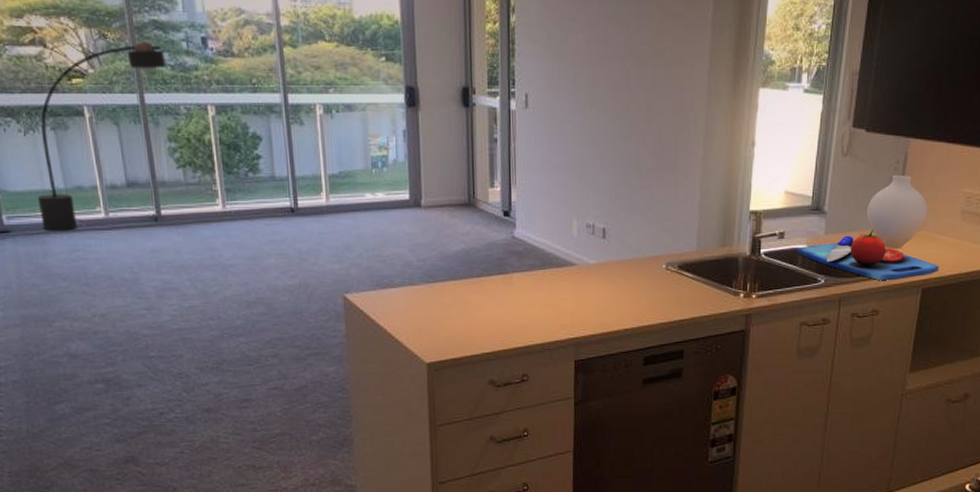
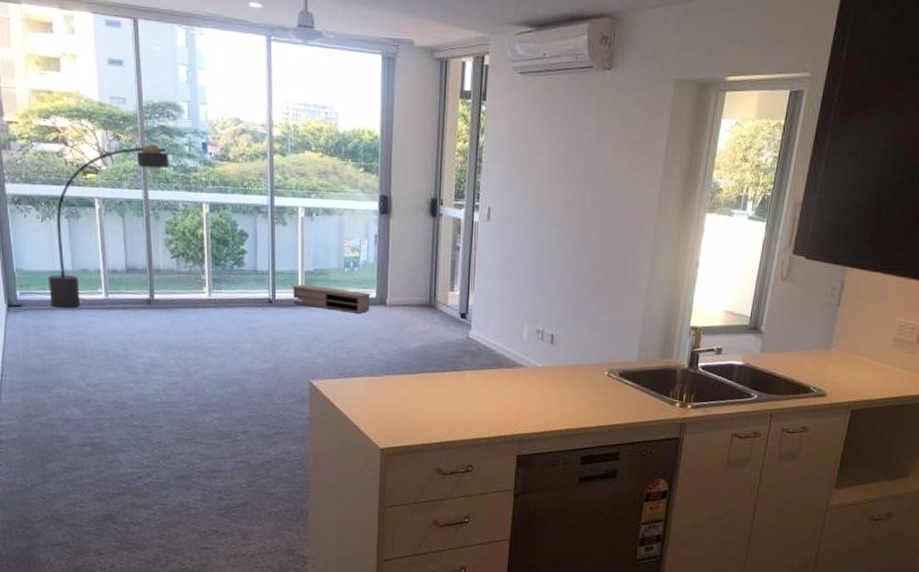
tv stand: none [315,189,403,218] -> present [292,284,371,314]
chopping board: present [797,228,939,281] -> none [733,350,869,401]
vase: present [866,176,928,248] -> none [801,301,862,370]

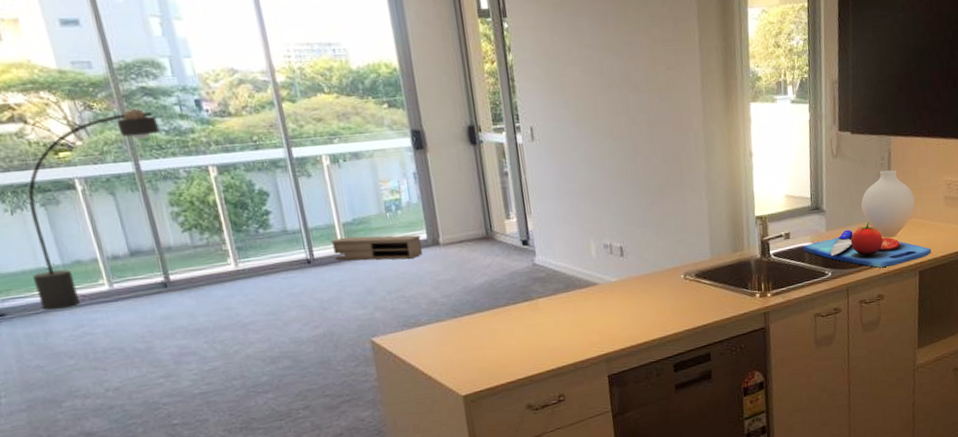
chopping board: none [733,350,869,401] -> present [803,221,932,269]
vase: none [801,301,862,370] -> present [860,170,916,237]

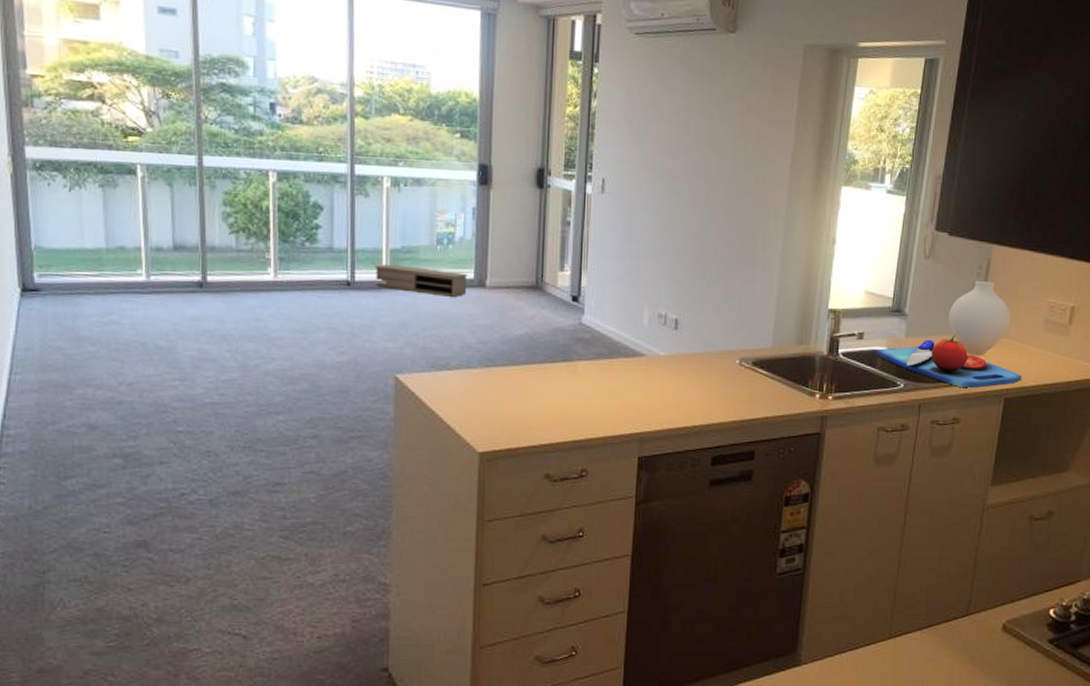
floor lamp: present [27,108,161,310] -> none [74,102,230,293]

